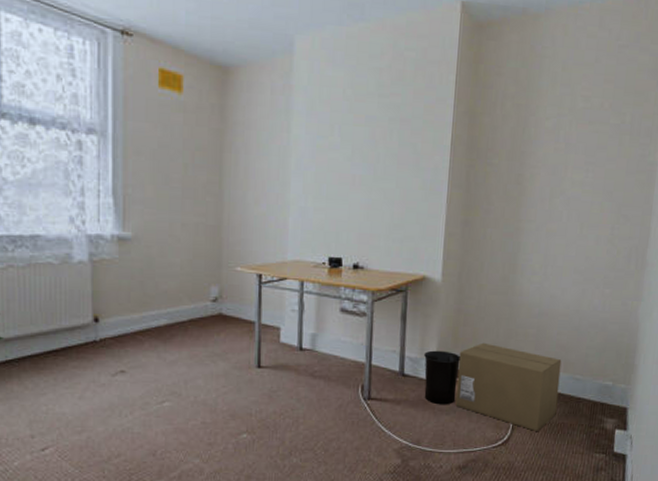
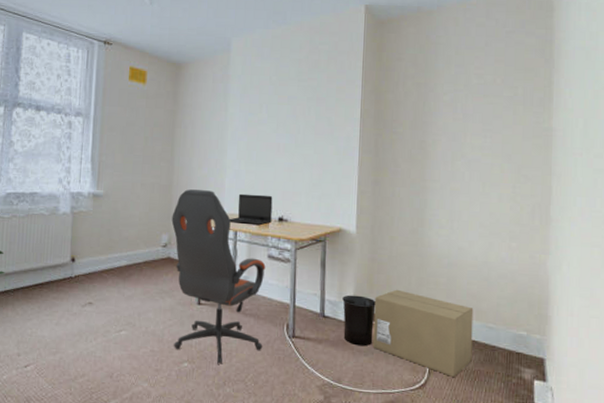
office chair: none [222,231,338,433] -> present [171,189,266,364]
laptop: none [295,236,347,274] -> present [230,193,273,226]

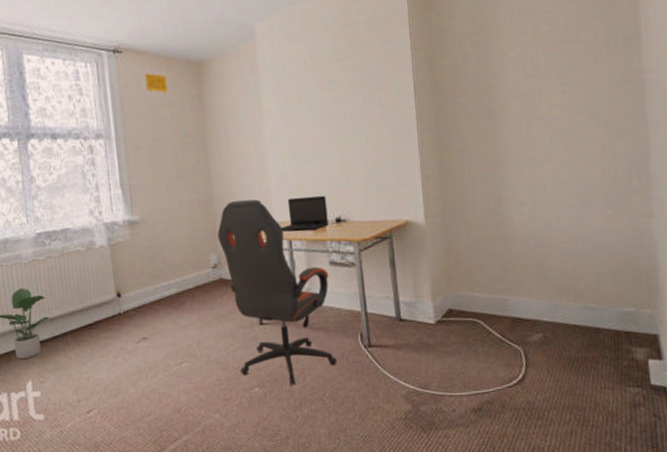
waste bin: present [342,295,376,346] -> none [419,292,459,347]
box: present [373,289,474,378] -> none [455,279,574,368]

